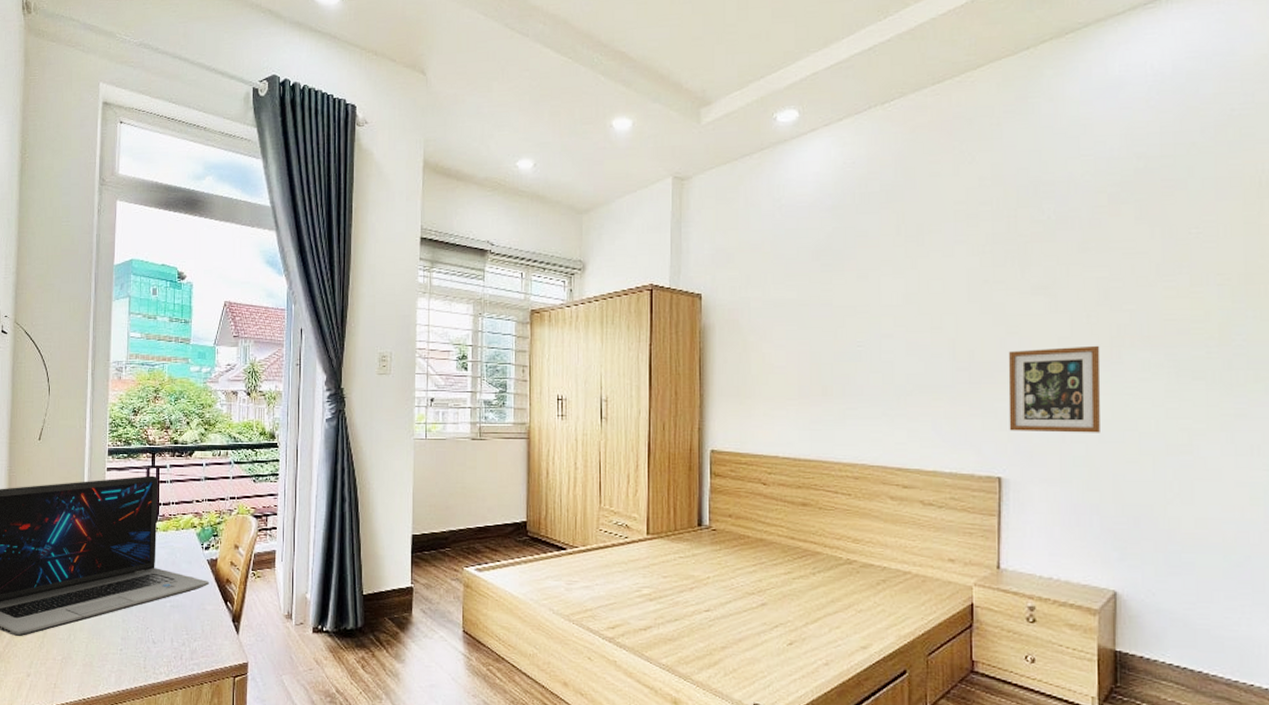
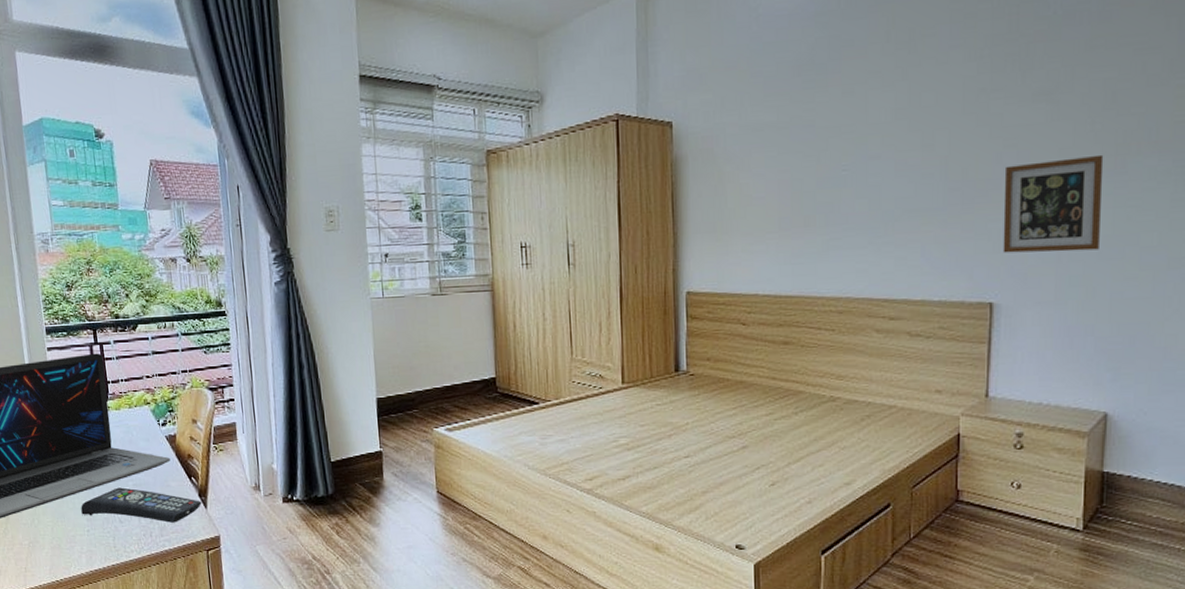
remote control: none [117,608,234,647] -> present [81,487,202,523]

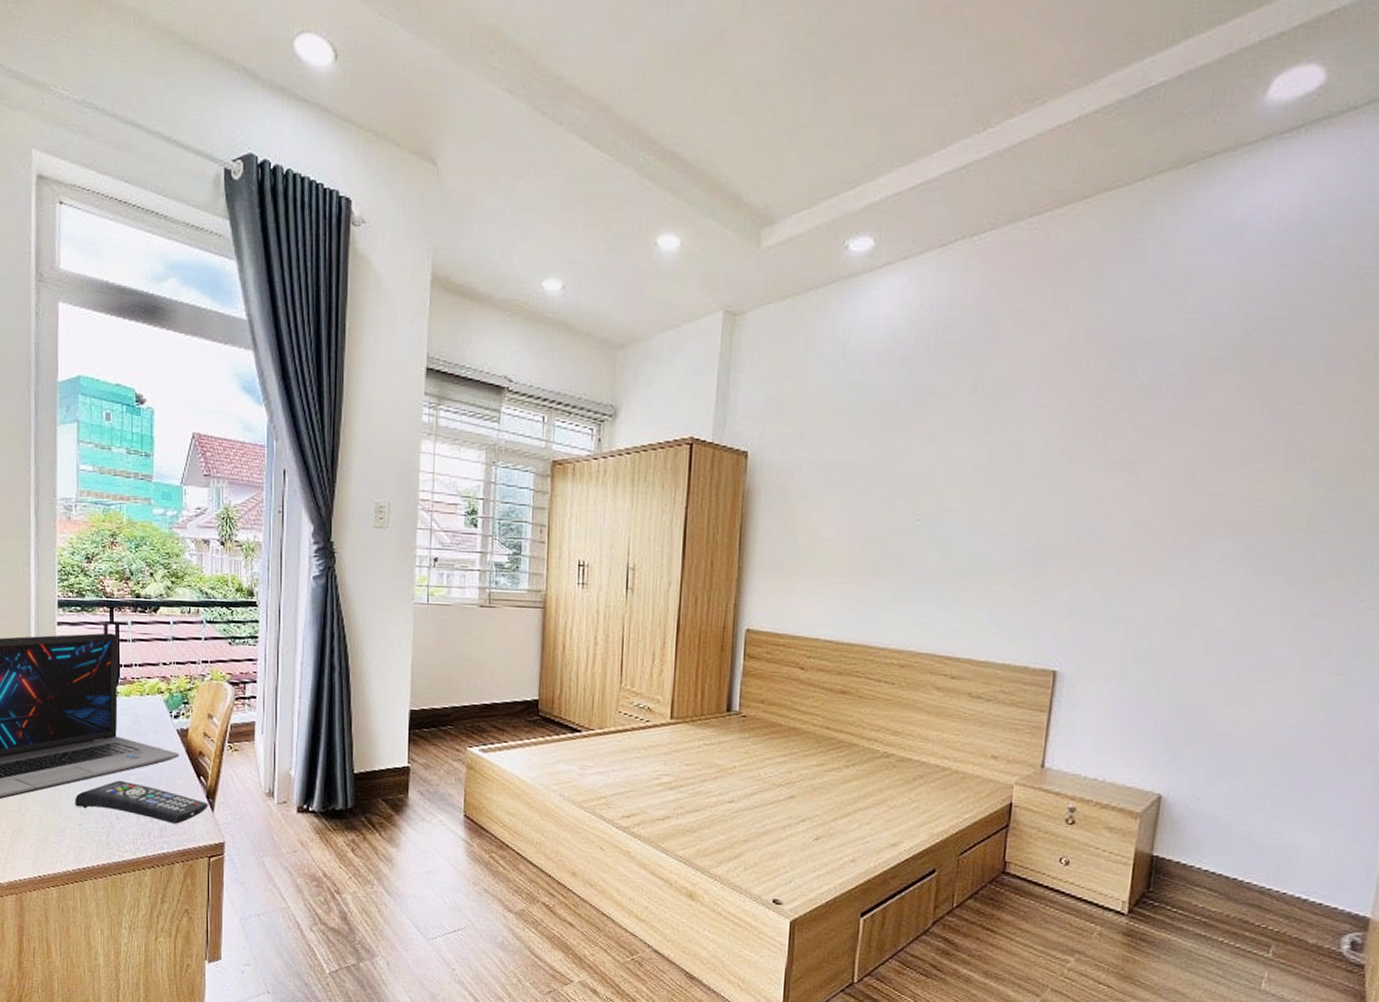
picture frame: present [1003,154,1104,253] -> none [1070,531,1179,627]

